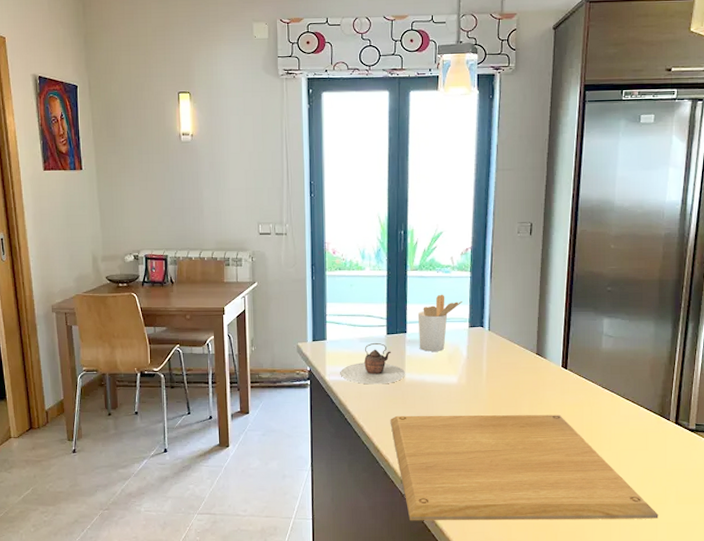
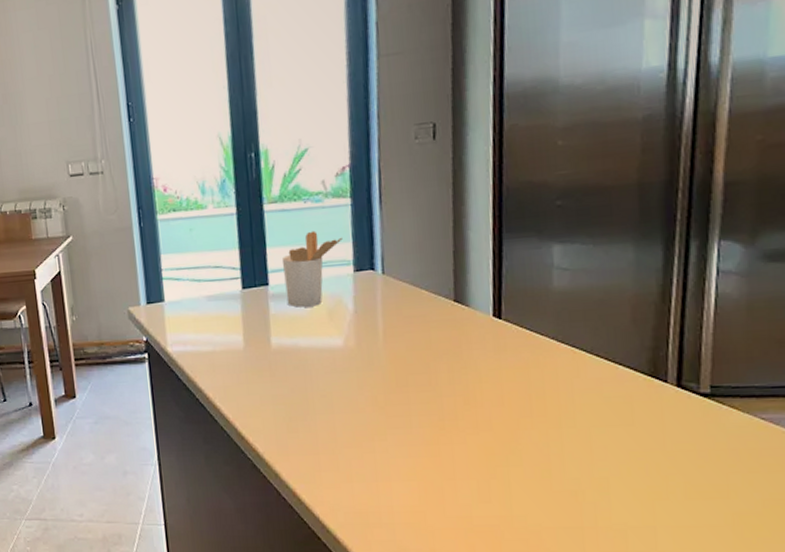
teapot: present [341,342,406,385] -> none [186,300,272,355]
chopping board: present [390,415,659,521] -> none [255,381,658,526]

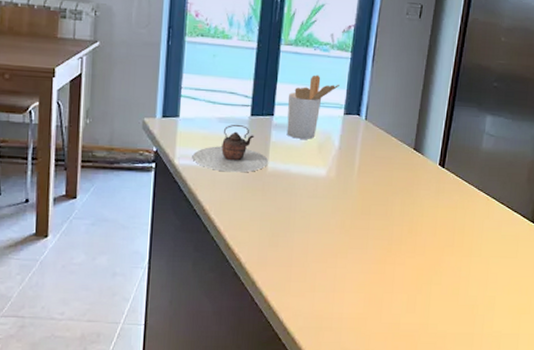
teapot: none [186,300,272,355] -> present [193,124,269,173]

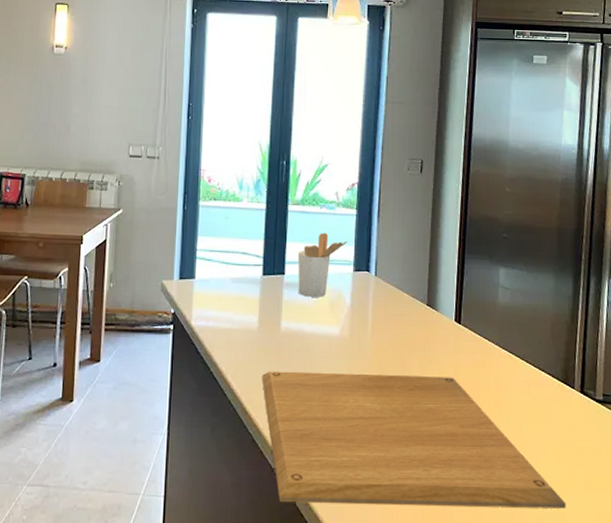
teapot: present [193,124,269,173] -> none [209,284,282,333]
chopping board: none [246,209,522,330] -> present [262,371,566,509]

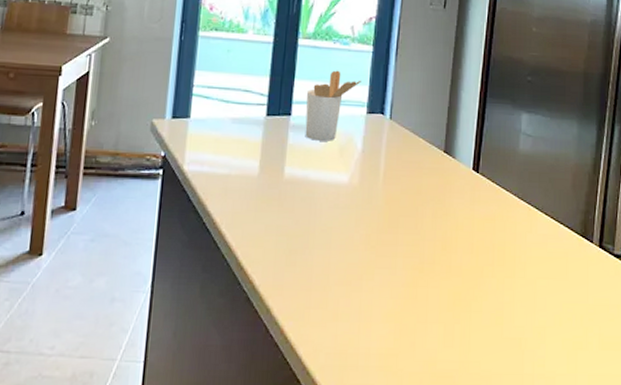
chopping board: present [262,371,566,509] -> none [260,222,579,369]

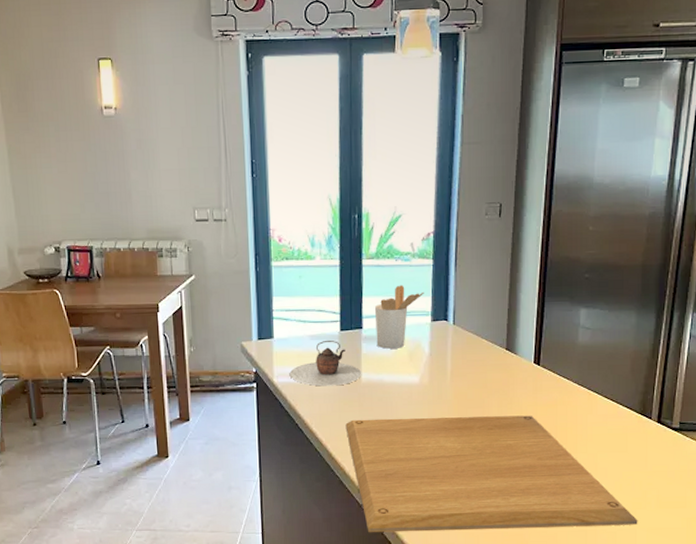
teapot: none [204,125,286,180] -> present [290,340,362,387]
chopping board: none [260,222,579,369] -> present [345,415,638,533]

